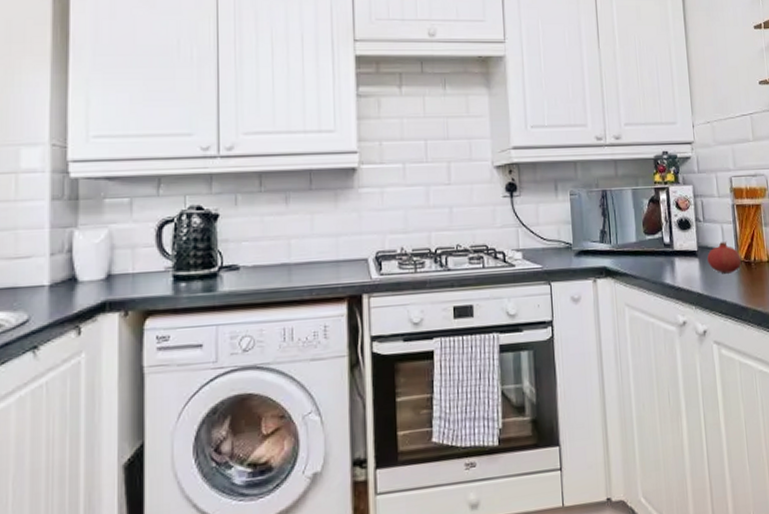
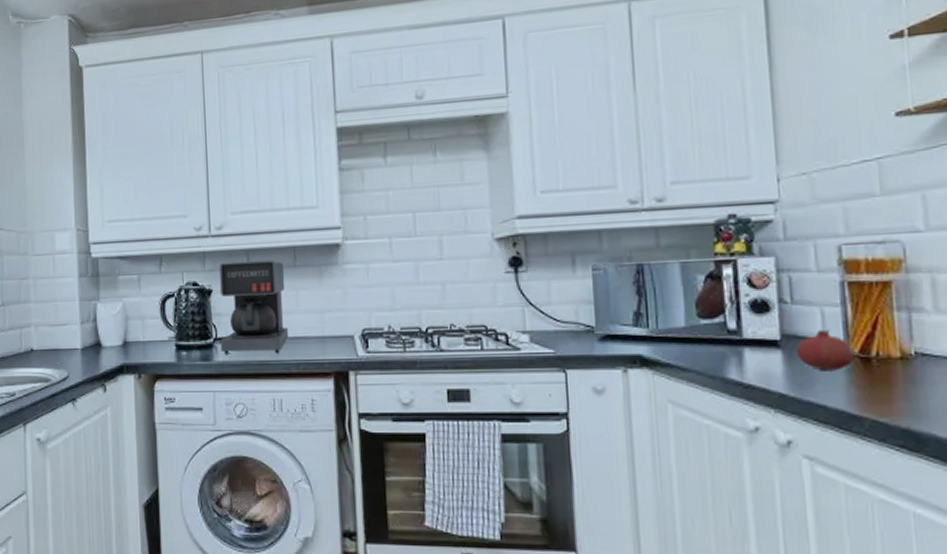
coffee maker: none [226,184,303,283] -> present [219,261,289,354]

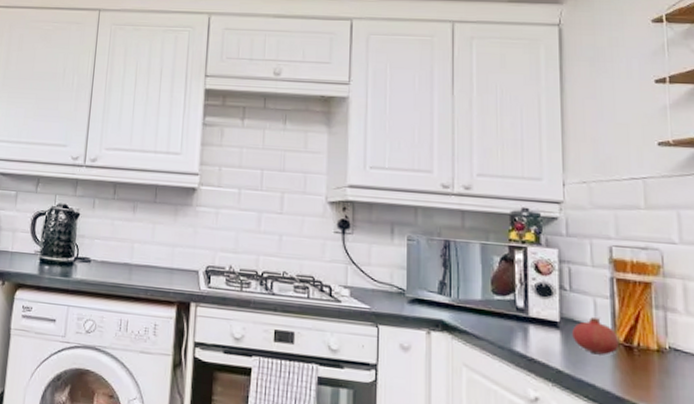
coffee maker: present [219,261,289,354] -> none [79,191,145,278]

